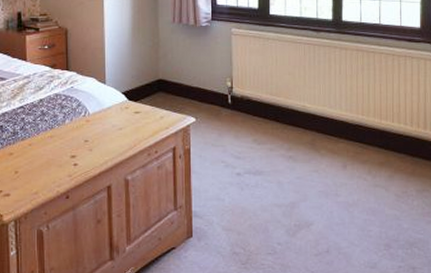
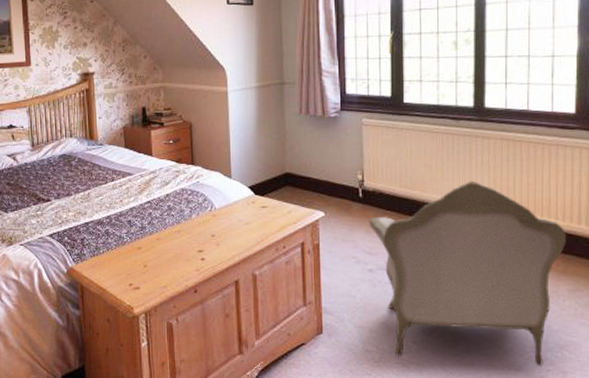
armchair: none [237,88,414,264] -> present [369,180,566,367]

